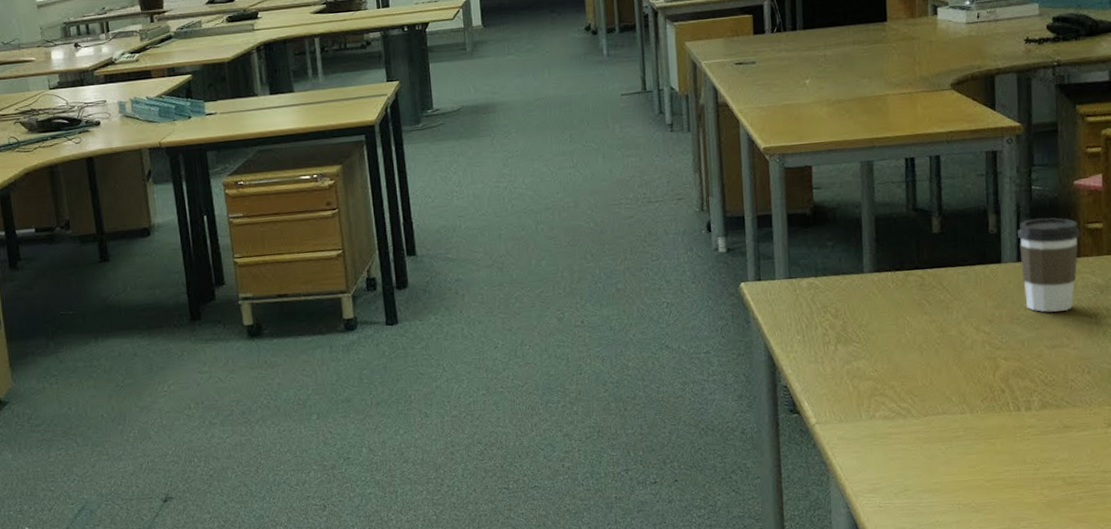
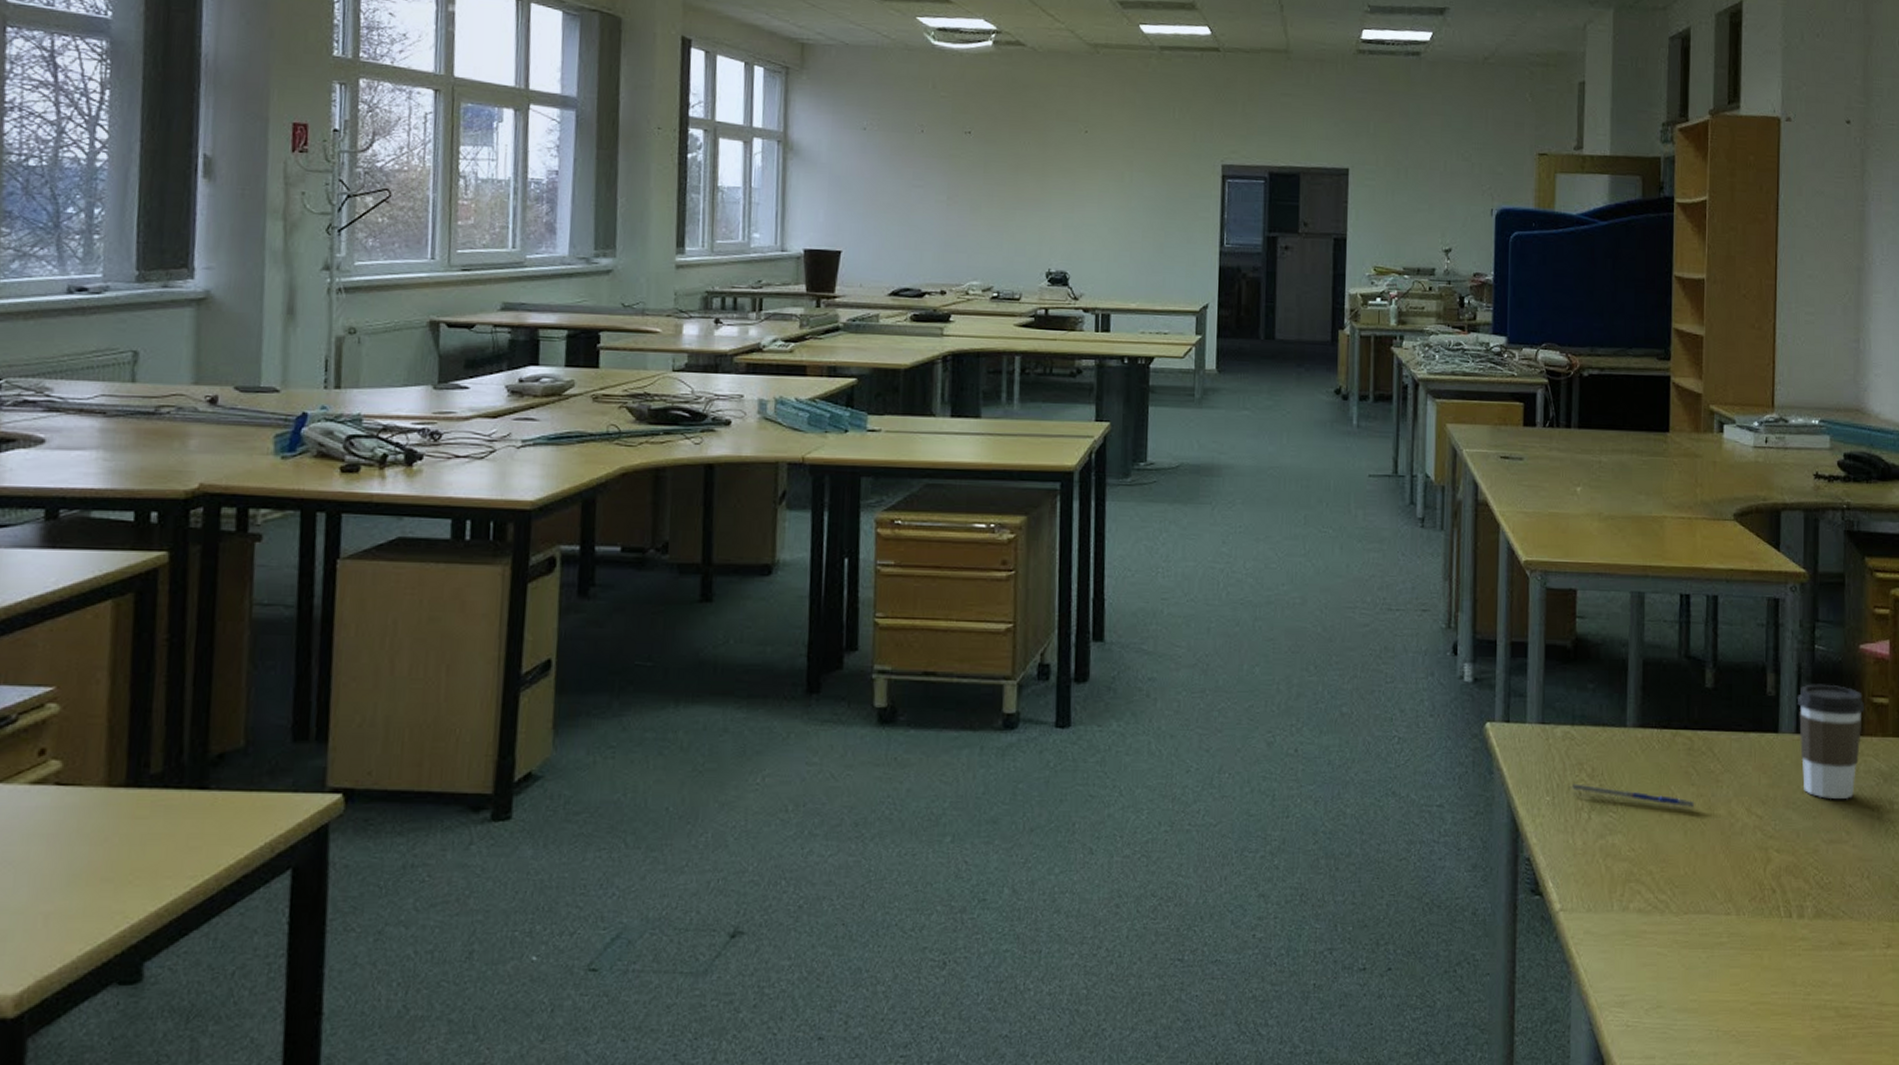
pen: none [816,323,929,333] -> present [1568,783,1695,808]

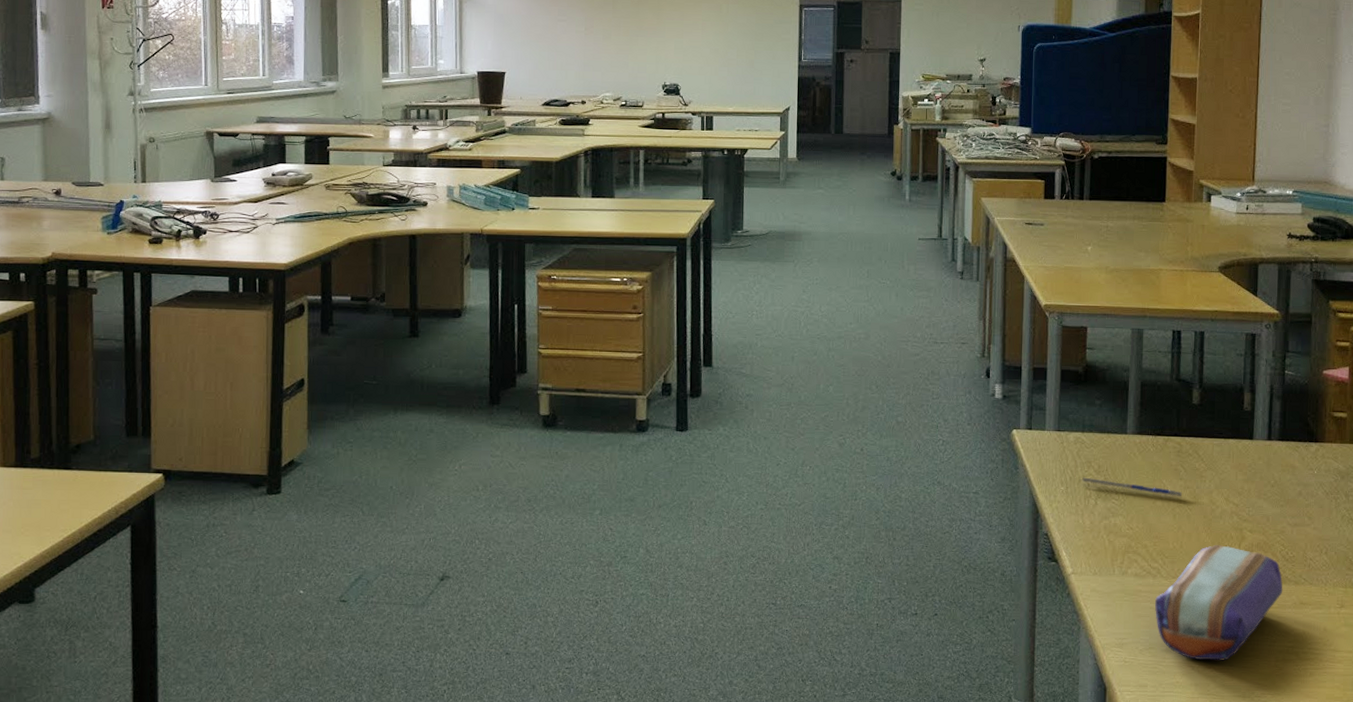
pencil case: none [1663,868,1818,1022] -> present [1155,544,1283,661]
coffee cup: present [1797,684,1864,800] -> none [1269,401,1326,493]

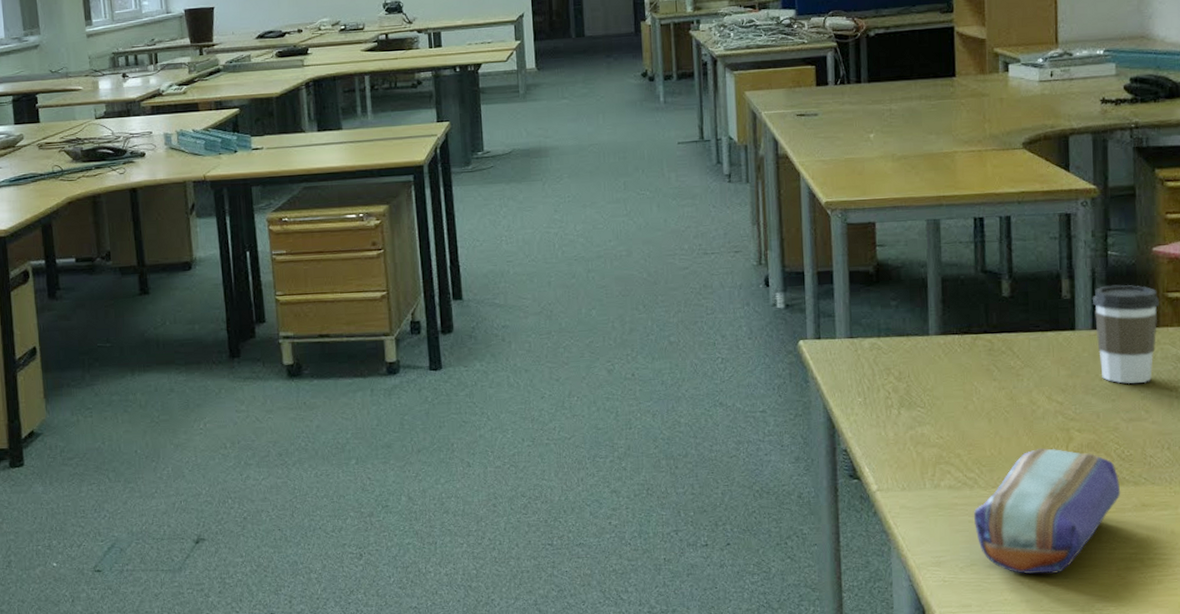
pen: present [1079,477,1183,497] -> none [878,386,998,400]
coffee cup: none [1269,401,1326,493] -> present [1092,284,1159,384]

